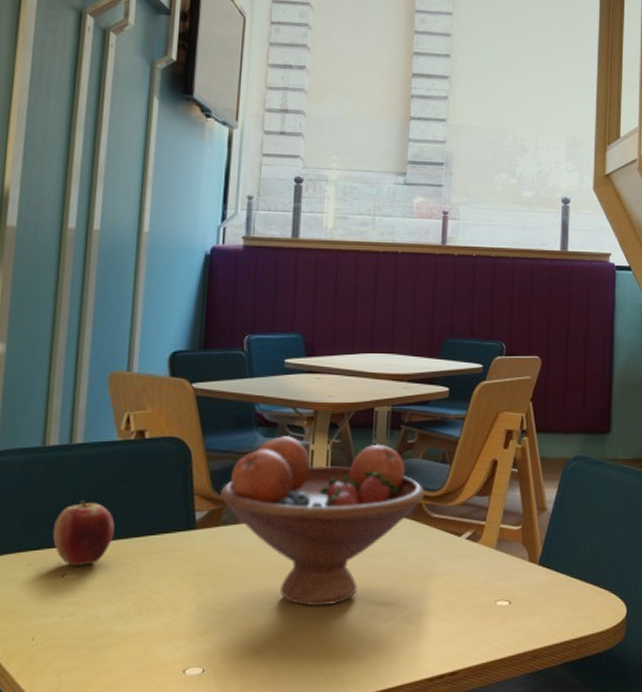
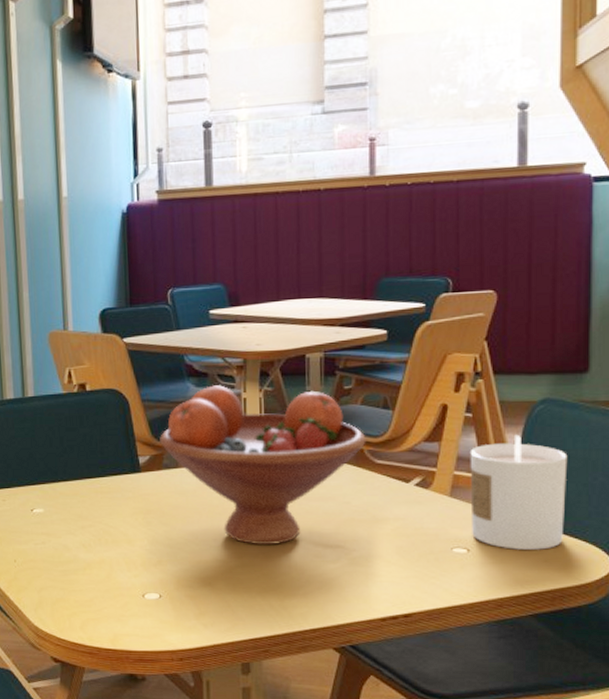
apple: present [52,500,115,567] -> none [18,446,70,503]
candle: none [513,489,593,600] -> present [470,434,568,550]

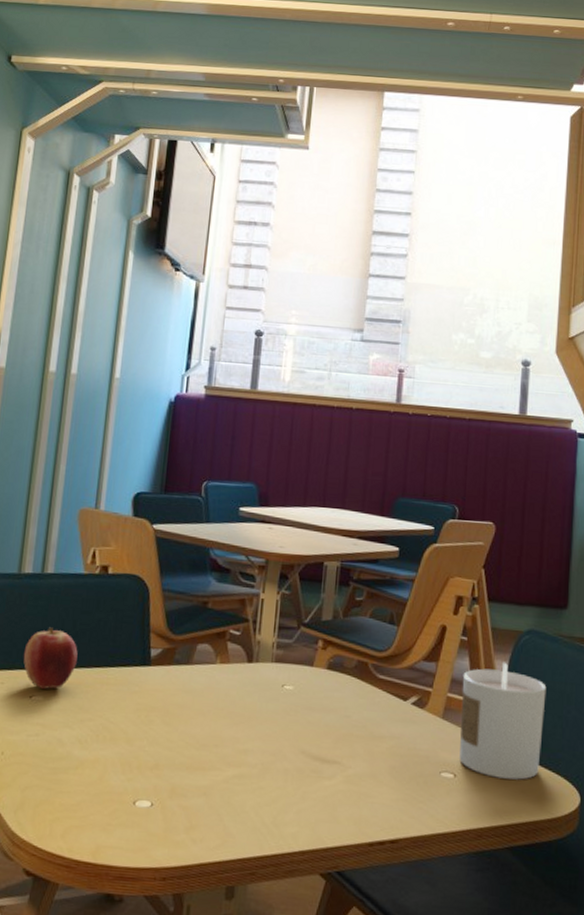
apple: none [18,446,70,503] -> present [23,627,78,690]
fruit bowl: present [160,385,366,546] -> none [174,582,371,755]

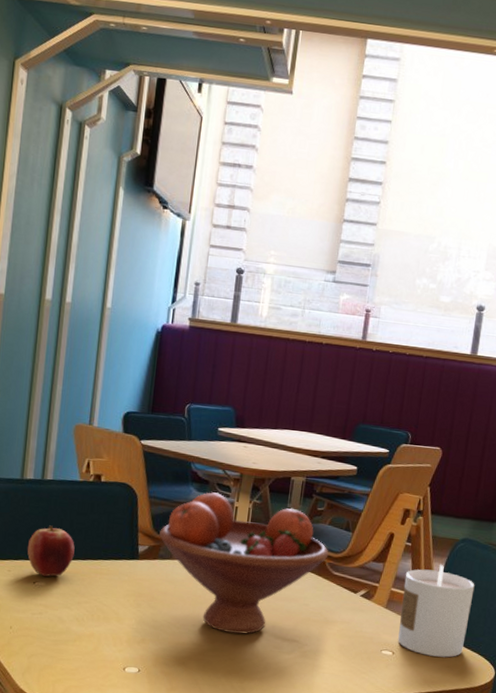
fruit bowl: none [174,582,371,755] -> present [159,492,329,634]

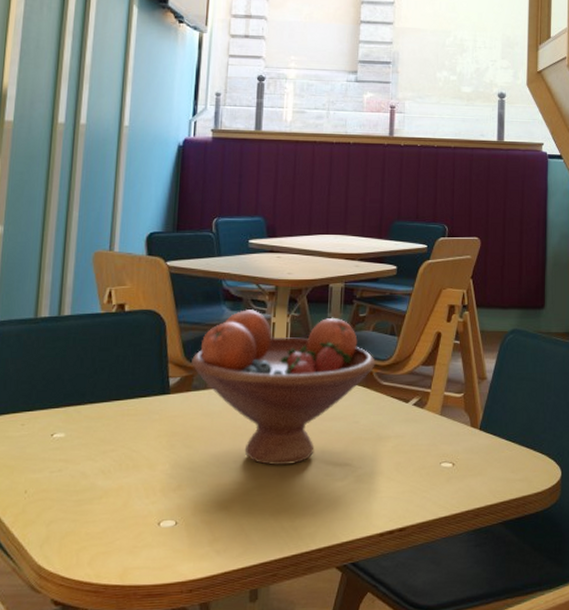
apple: present [27,525,75,577] -> none [43,367,98,427]
candle: present [398,564,475,658] -> none [456,360,529,463]

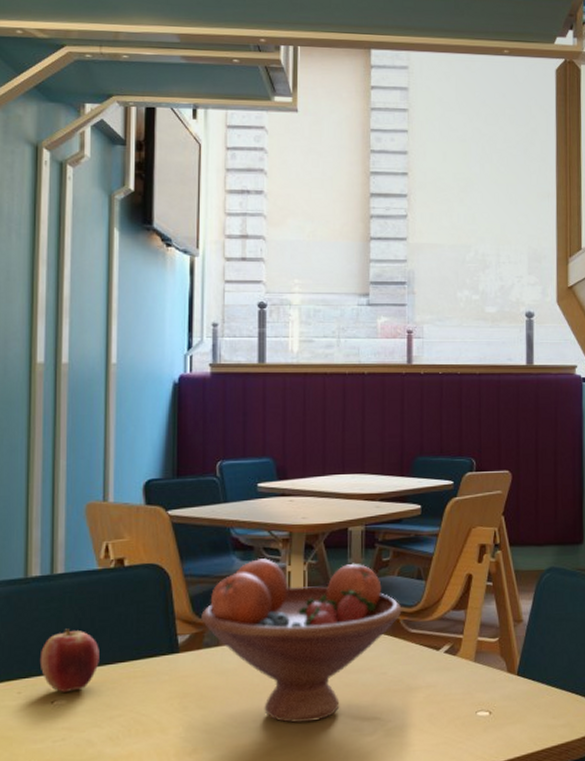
apple: none [43,367,98,427] -> present [39,628,99,693]

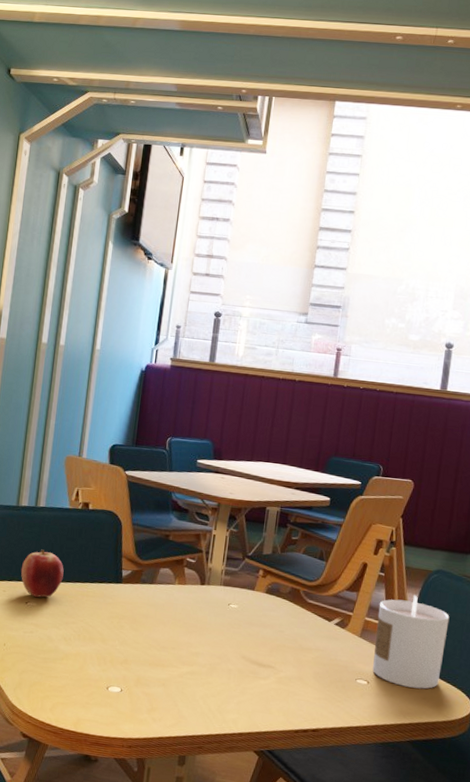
fruit bowl: present [201,558,402,724] -> none [141,520,303,659]
candle: none [491,601,569,709] -> present [372,594,450,689]

